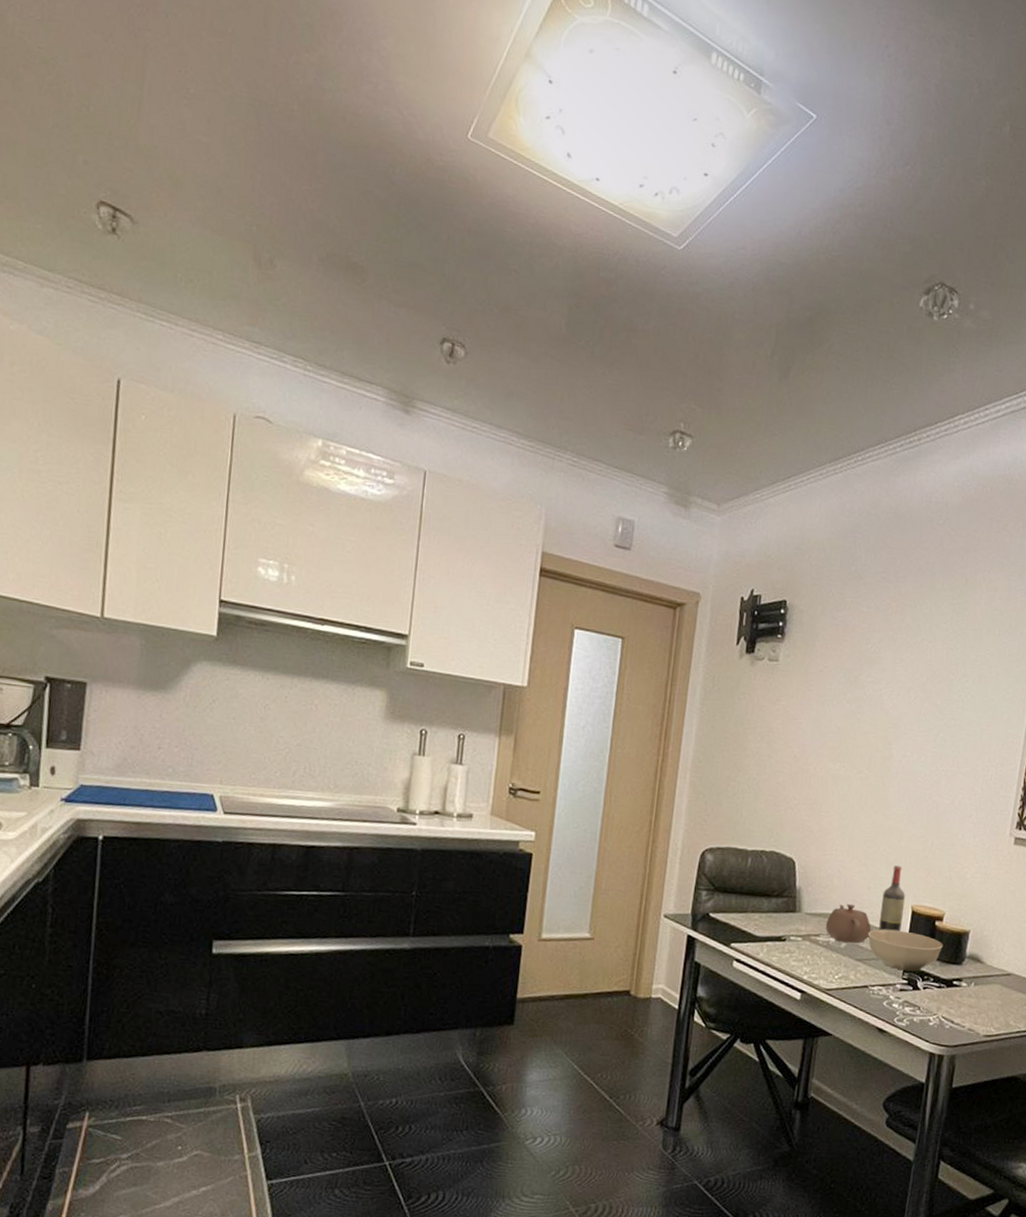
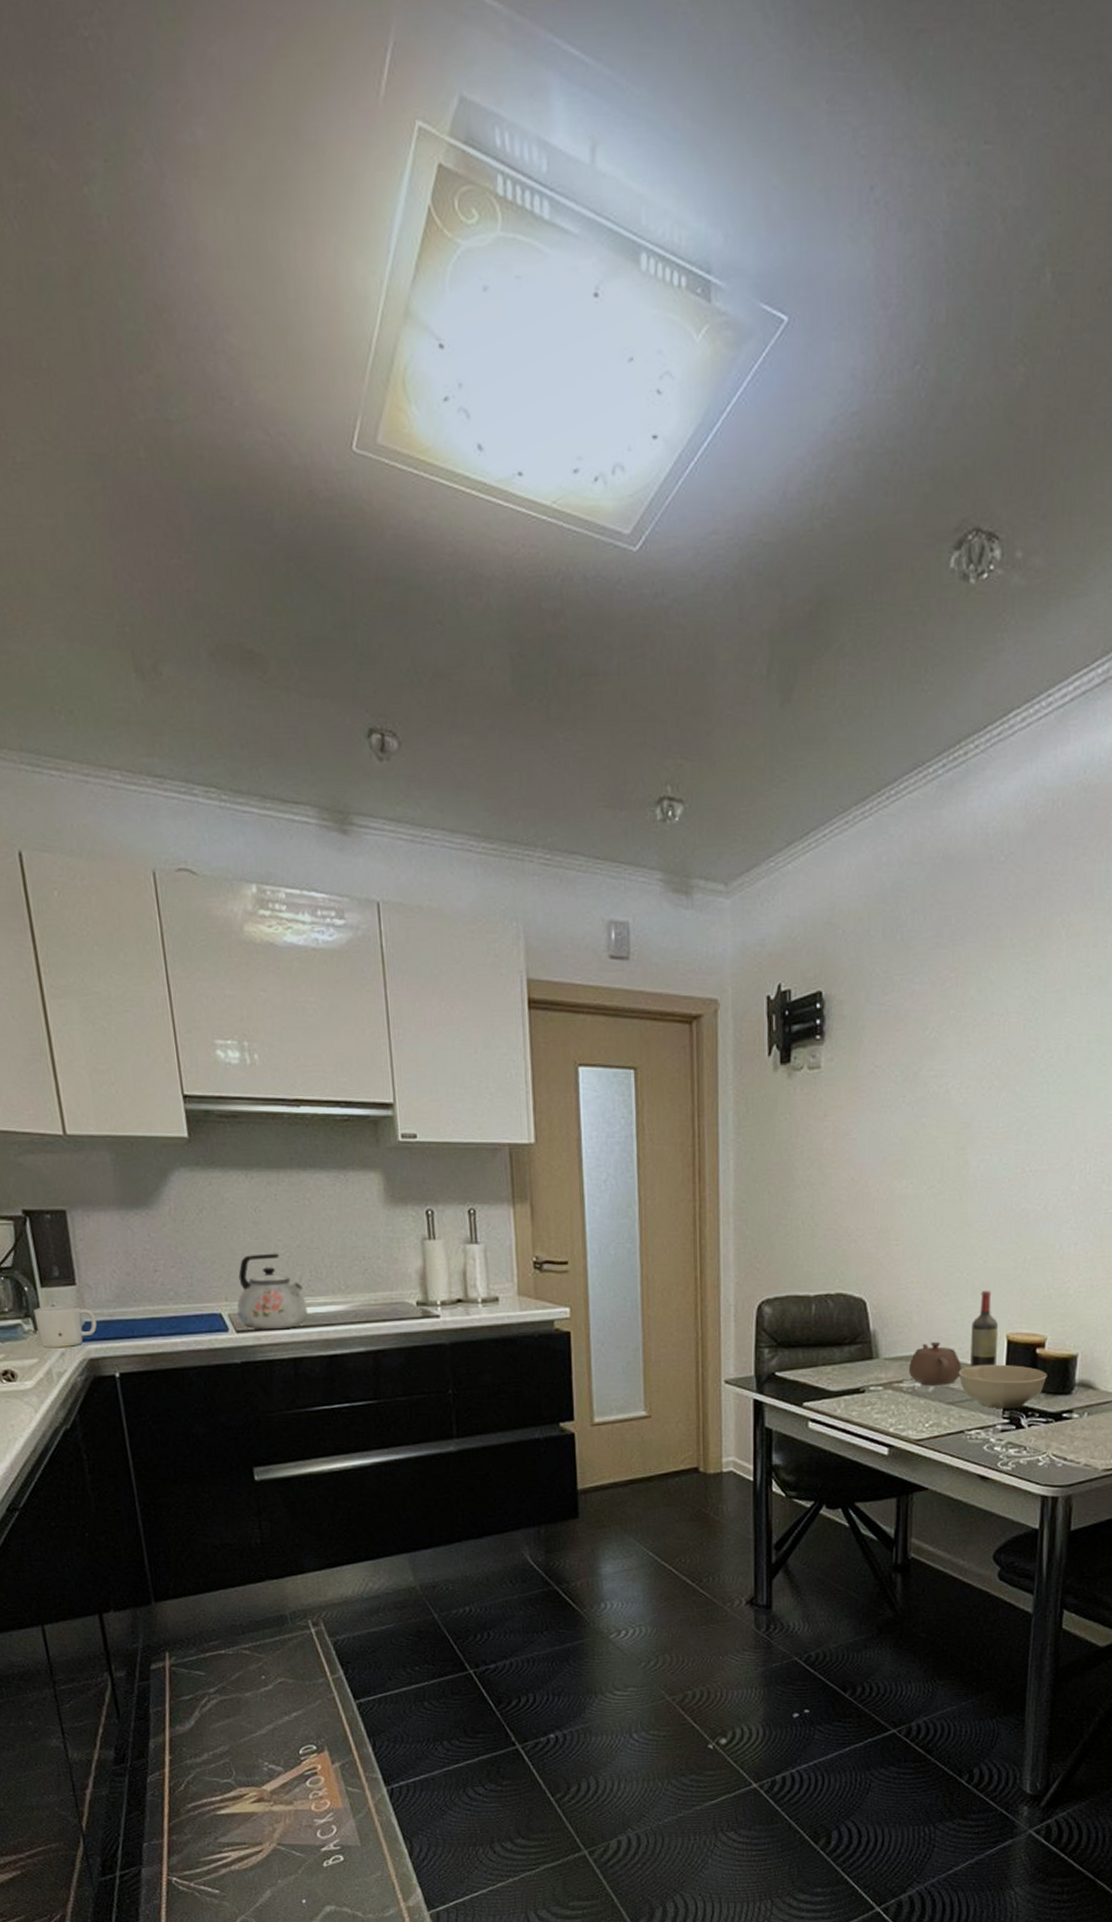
mug: none [32,765,93,806] -> present [34,1306,98,1348]
kettle: none [228,746,296,817] -> present [236,1253,308,1330]

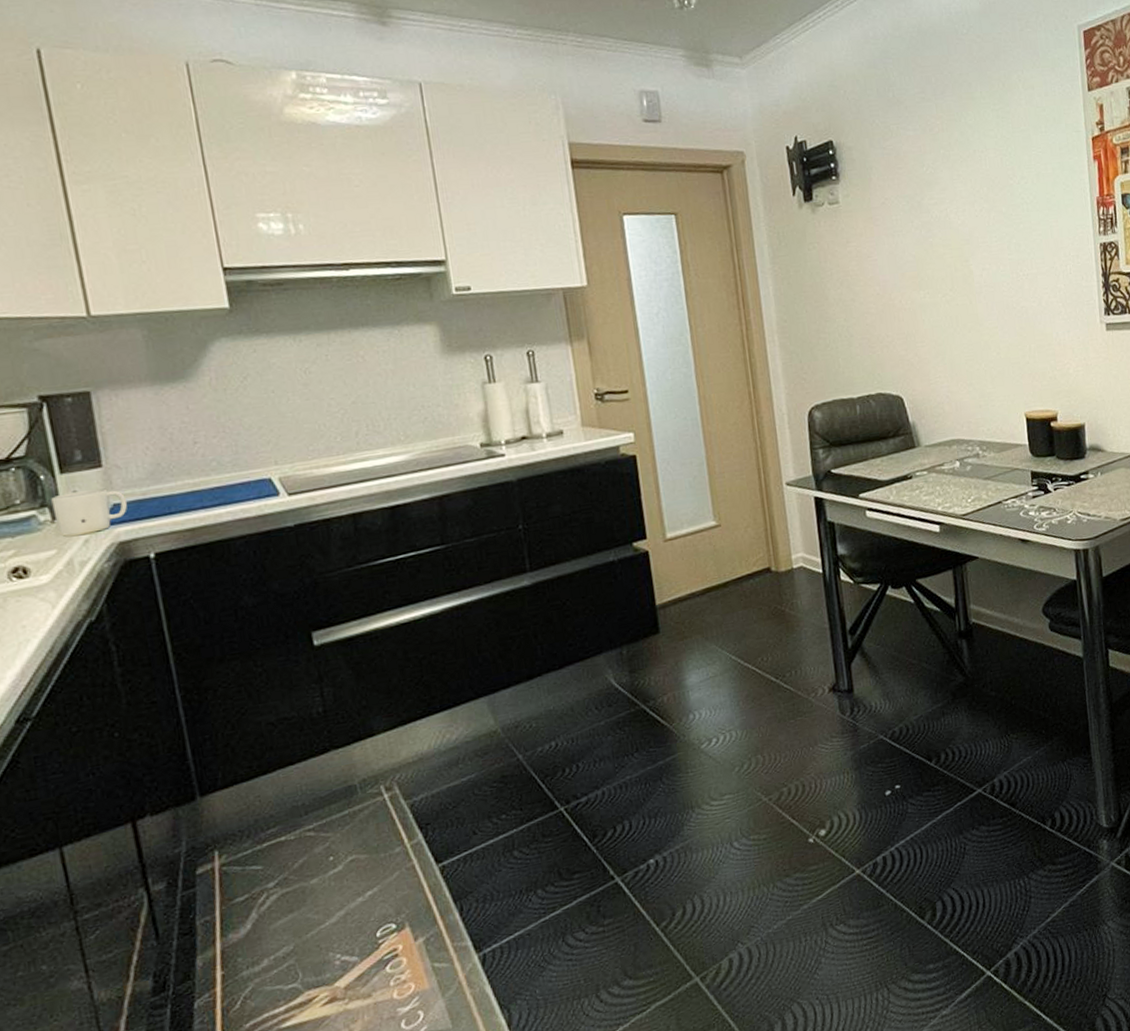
kettle: present [236,1253,308,1330] -> none [287,411,366,490]
teapot: present [908,1341,962,1386] -> none [946,425,992,465]
bowl: present [958,1364,1047,1409] -> none [989,438,1063,478]
wine bottle: present [970,1290,999,1367] -> none [994,377,1020,445]

